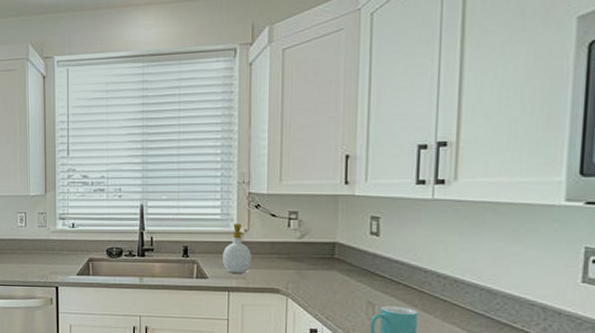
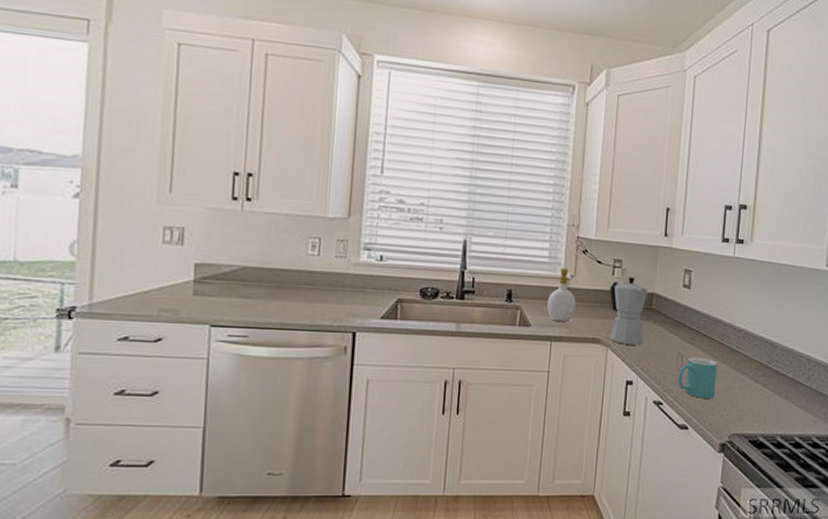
moka pot: none [286,228,330,294] -> present [609,277,649,345]

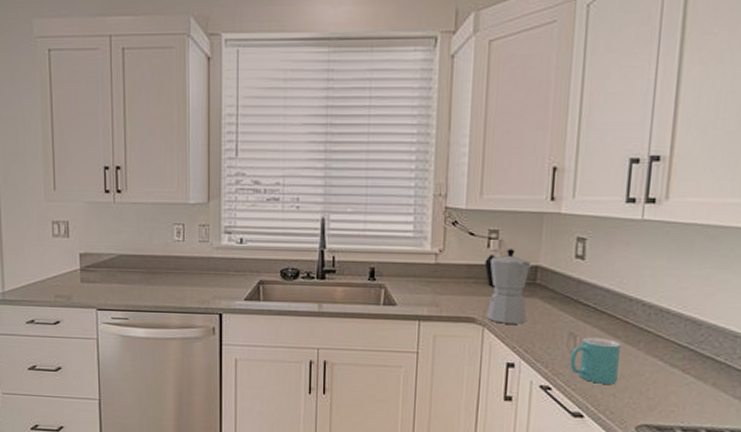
soap bottle: present [546,268,576,322] -> none [413,243,446,300]

